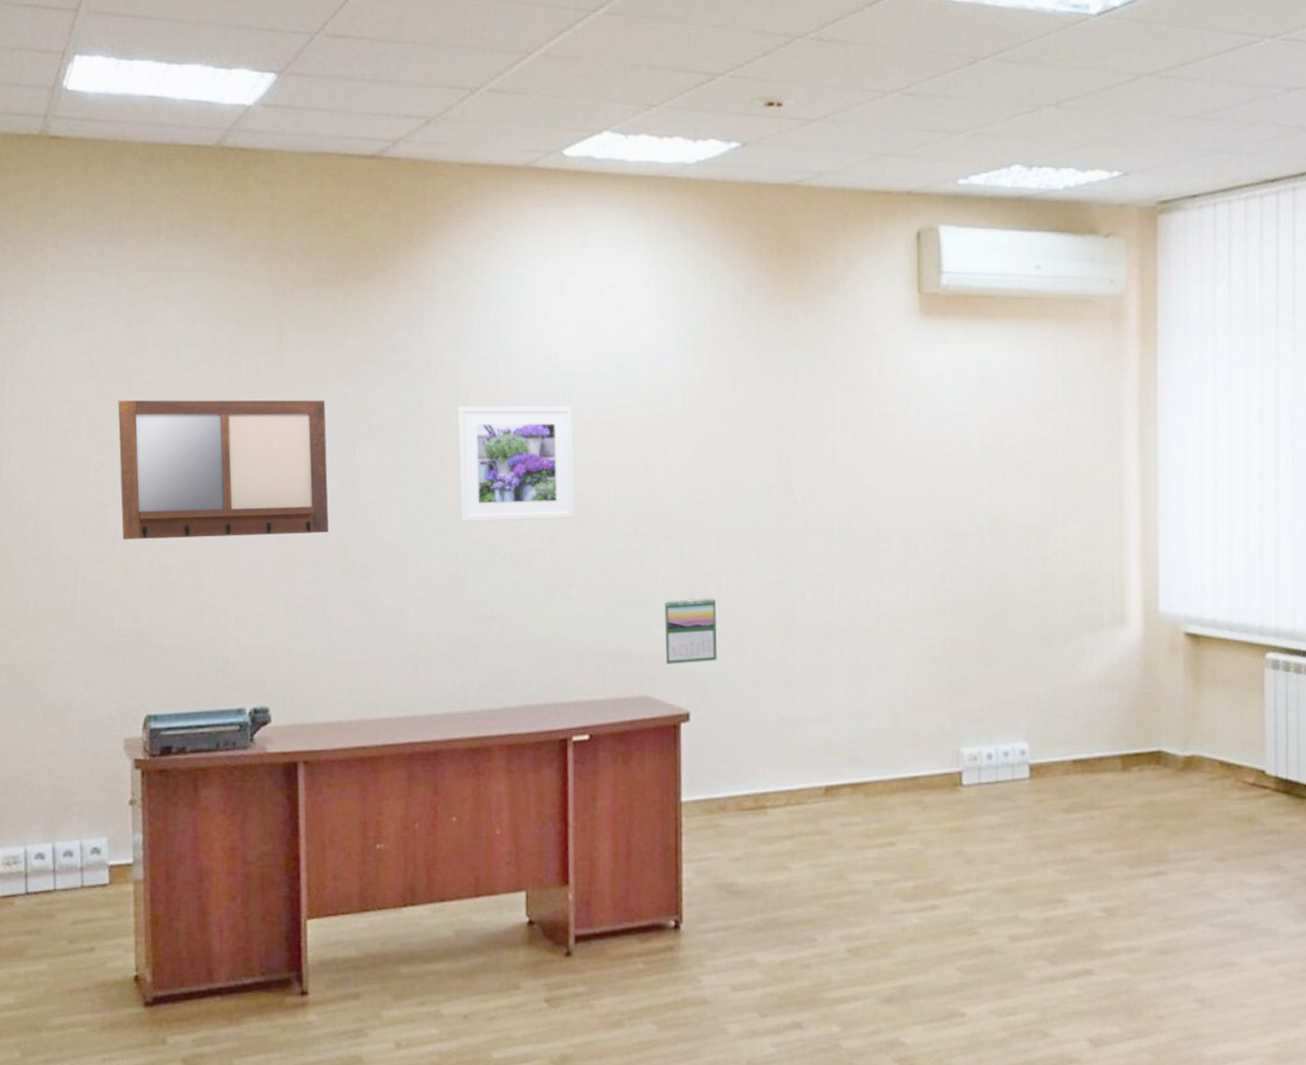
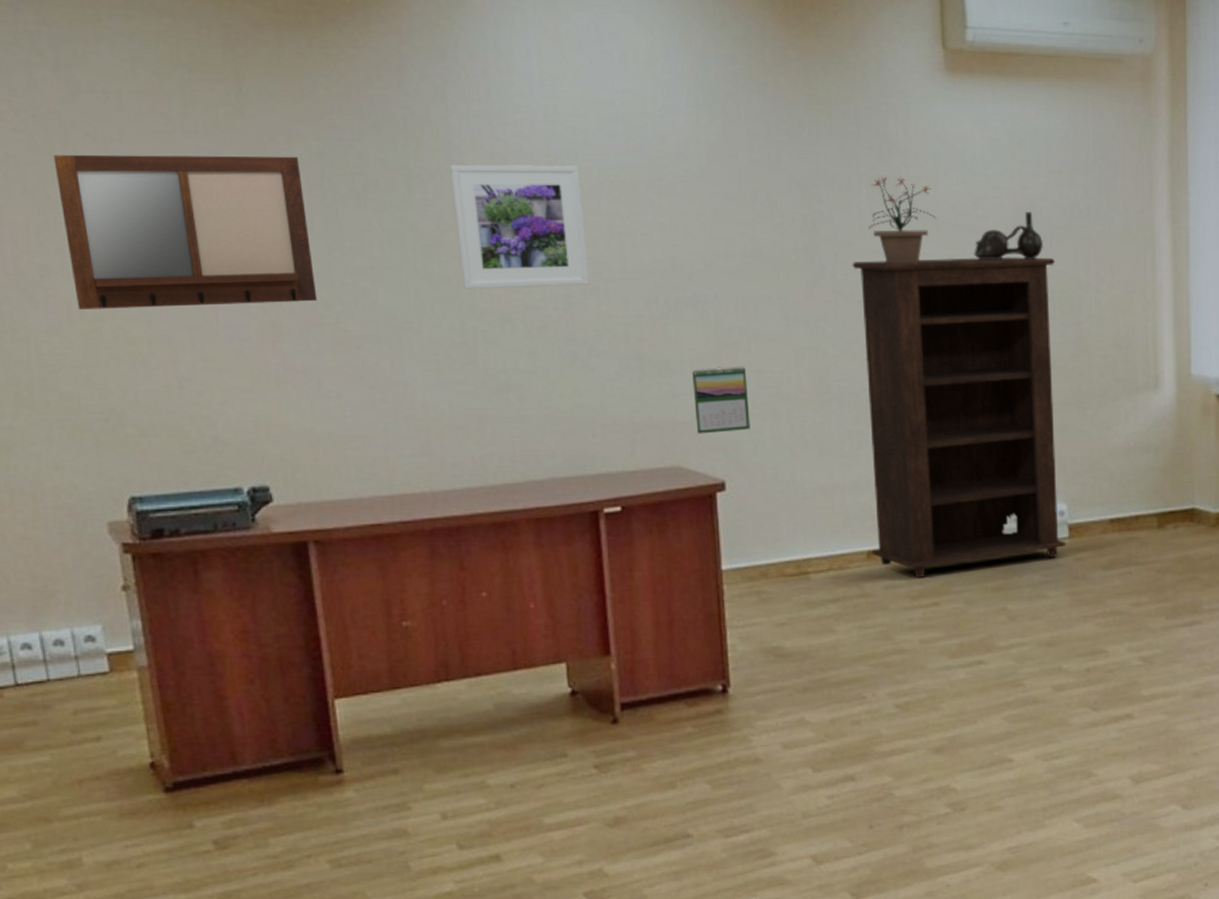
bookshelf: none [823,492,1028,817] -> present [852,257,1067,579]
potted plant: none [841,413,907,498] -> present [869,175,937,263]
decorative vase: none [942,448,1011,495] -> present [974,212,1044,260]

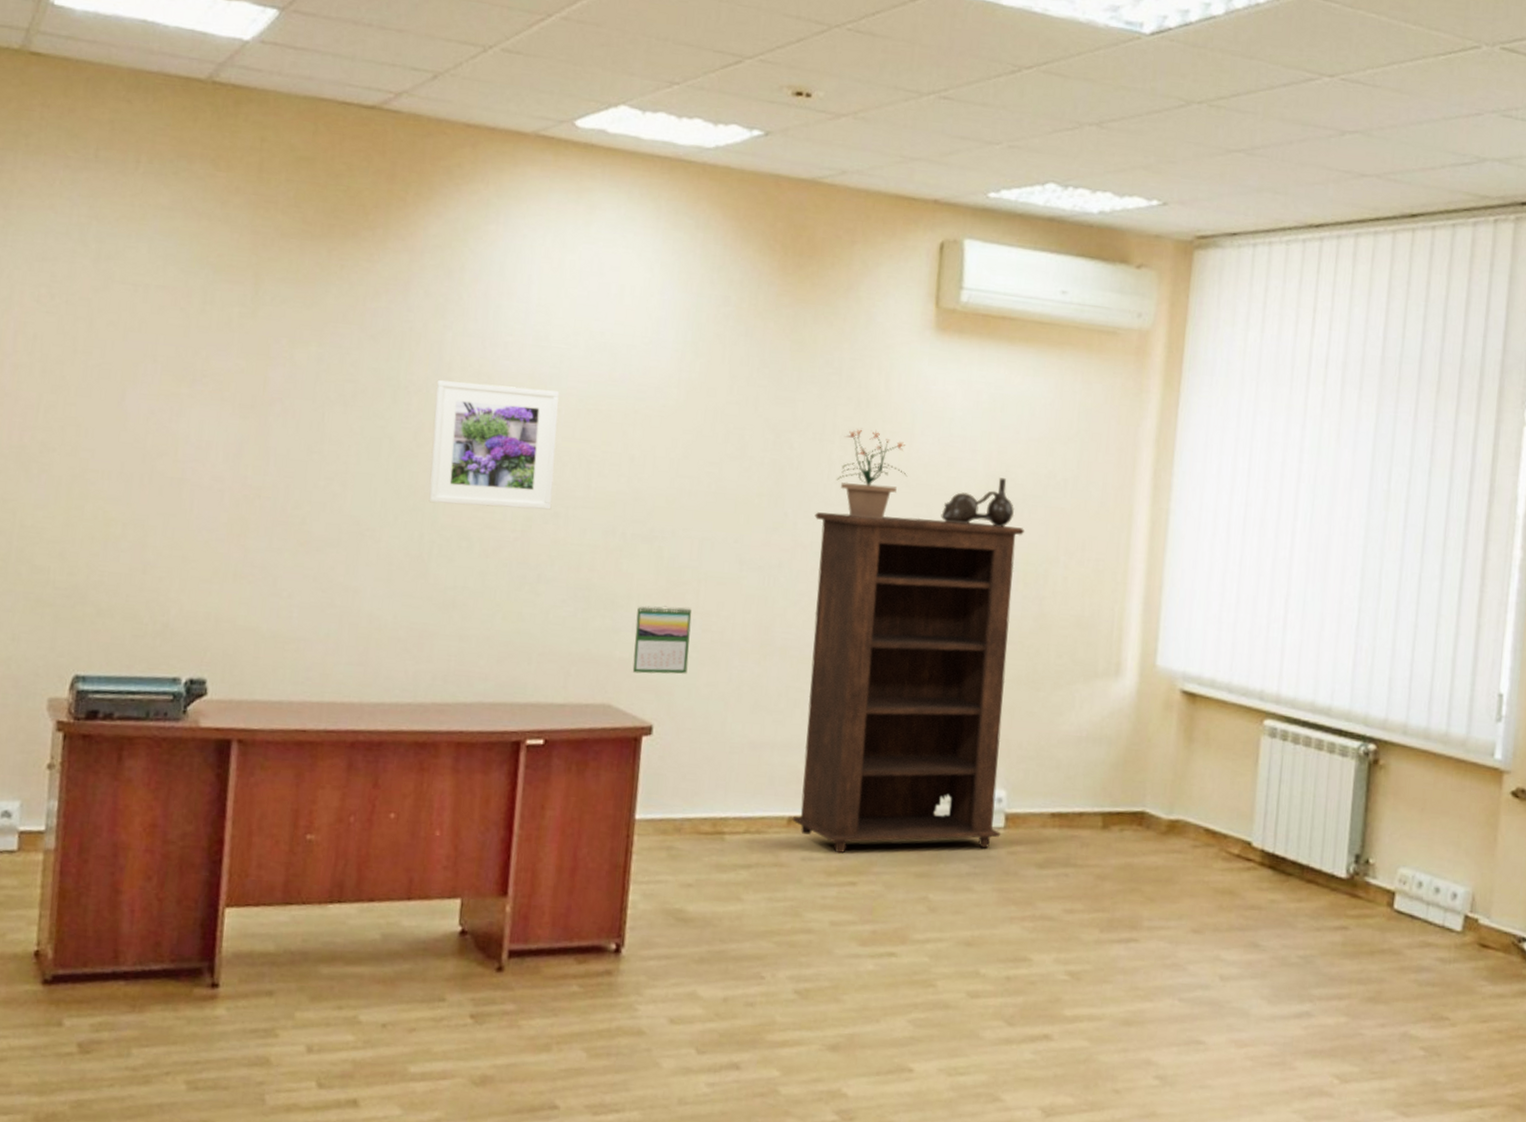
writing board: present [53,154,318,309] -> none [66,339,298,500]

